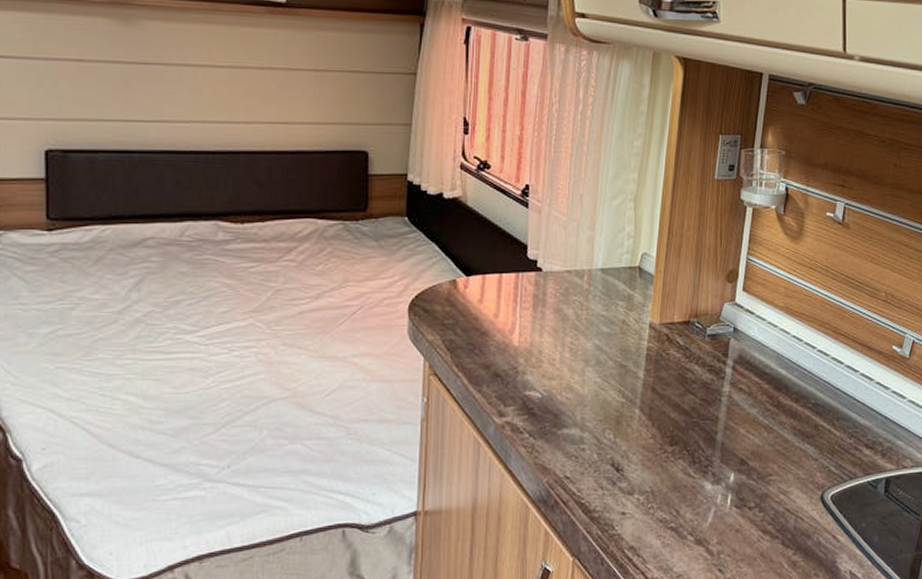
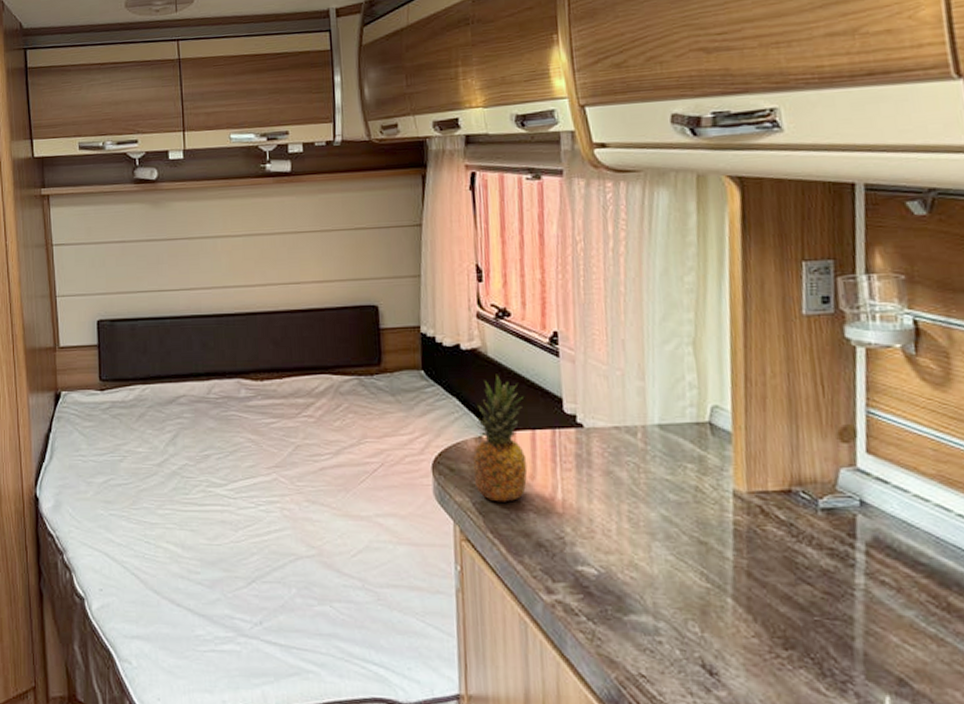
fruit: none [445,223,494,339] -> present [472,375,528,502]

